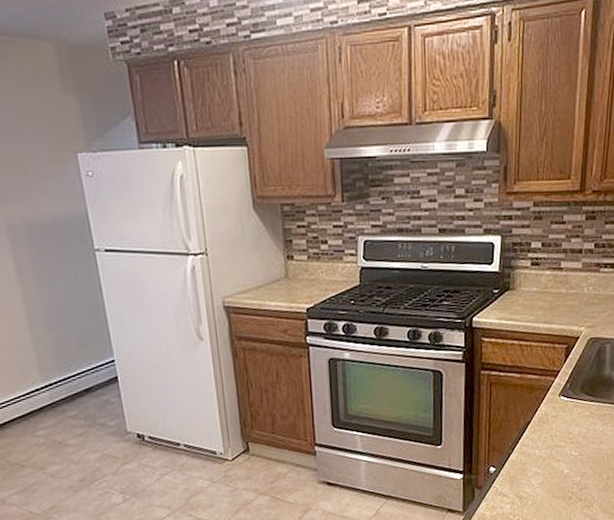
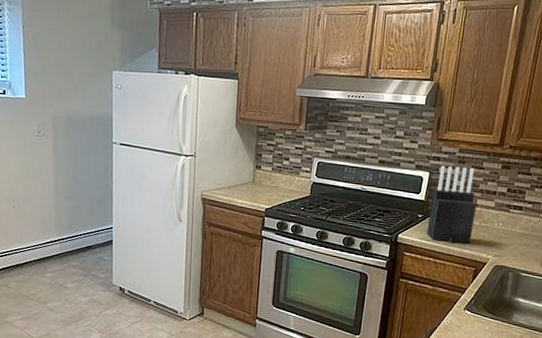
knife block: none [506,223,561,319] -> present [426,165,477,244]

